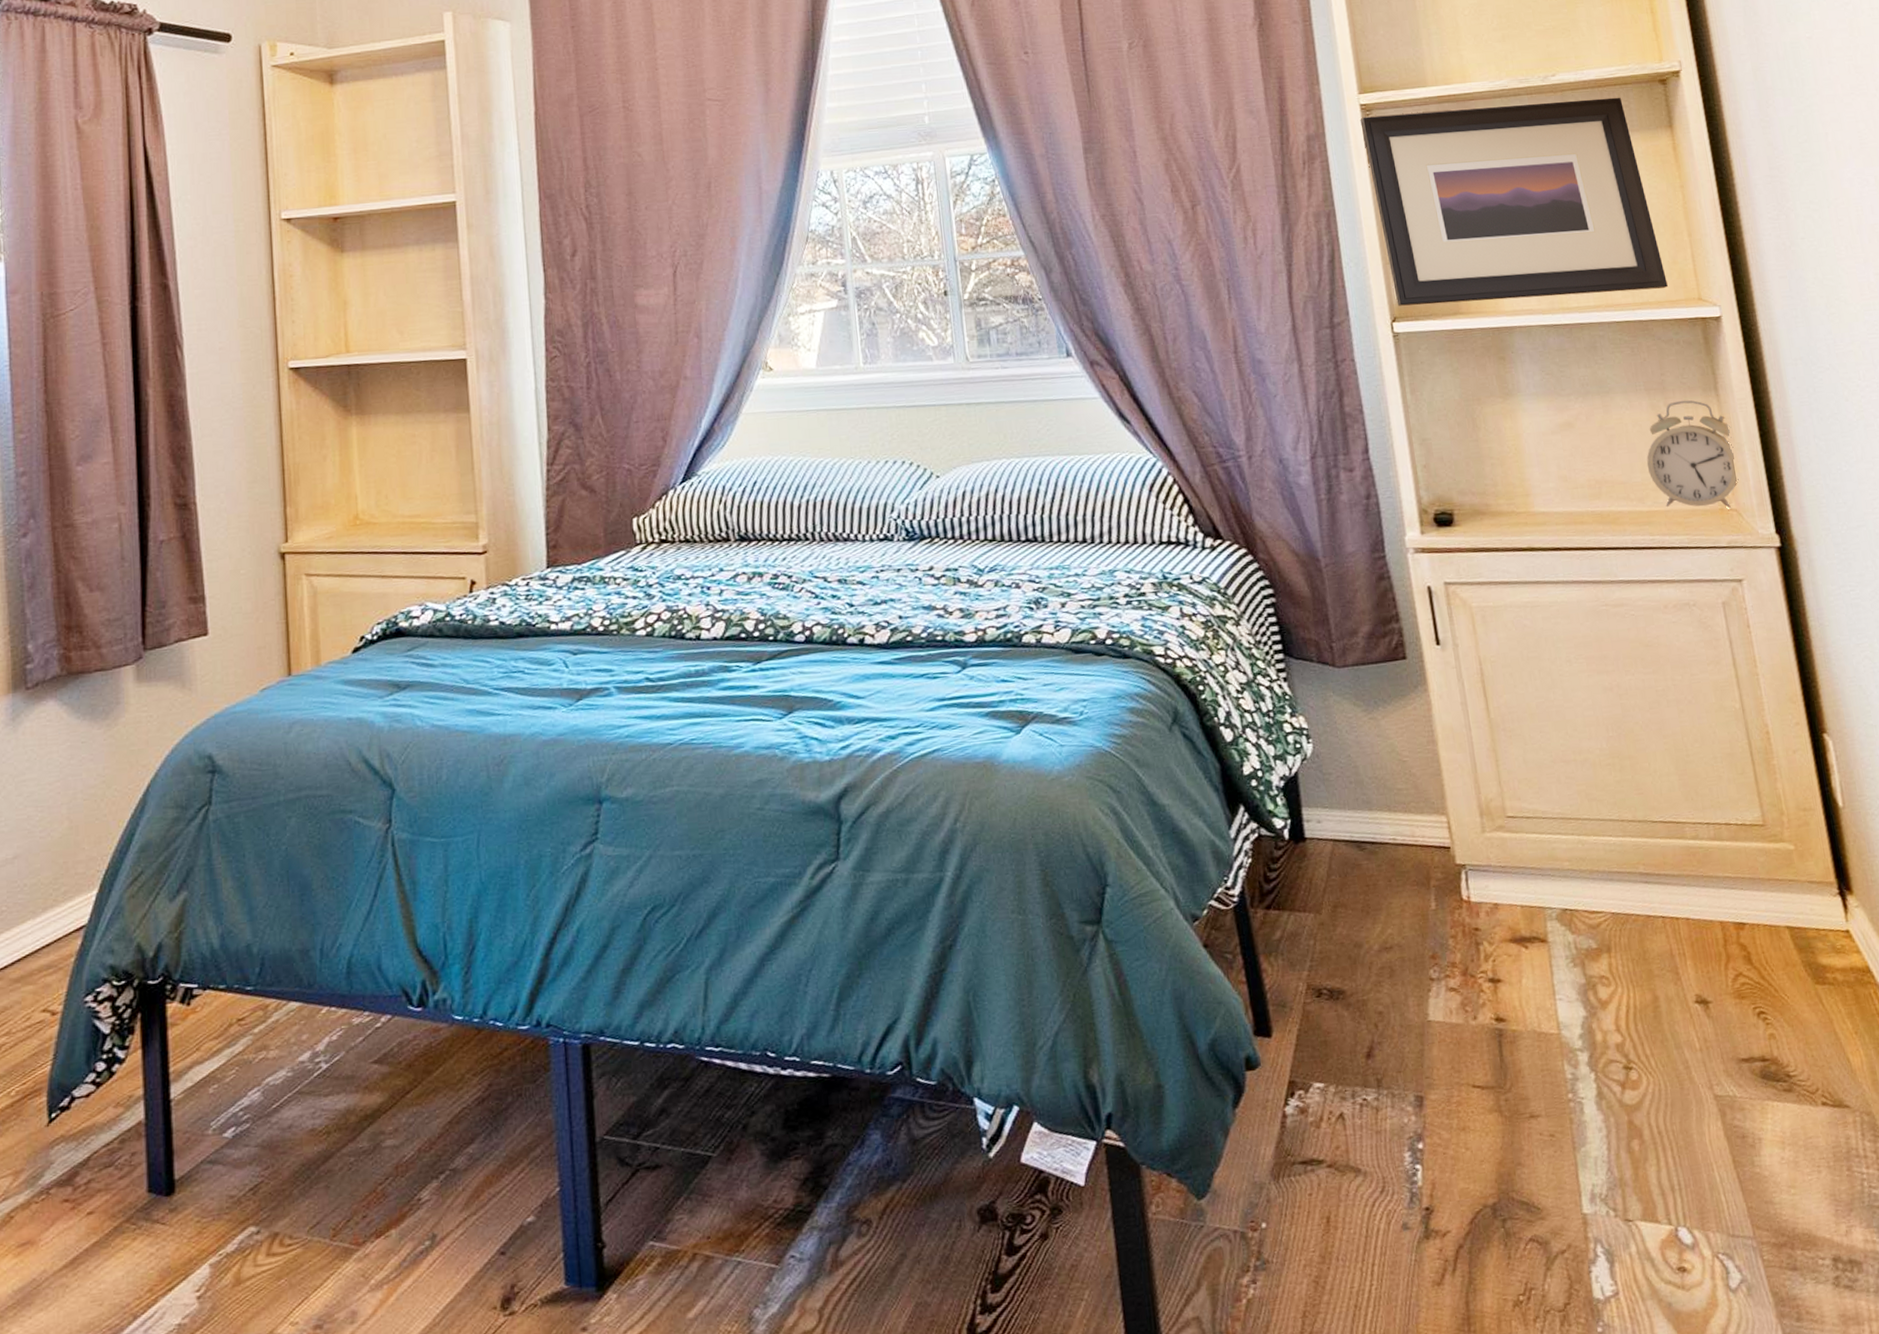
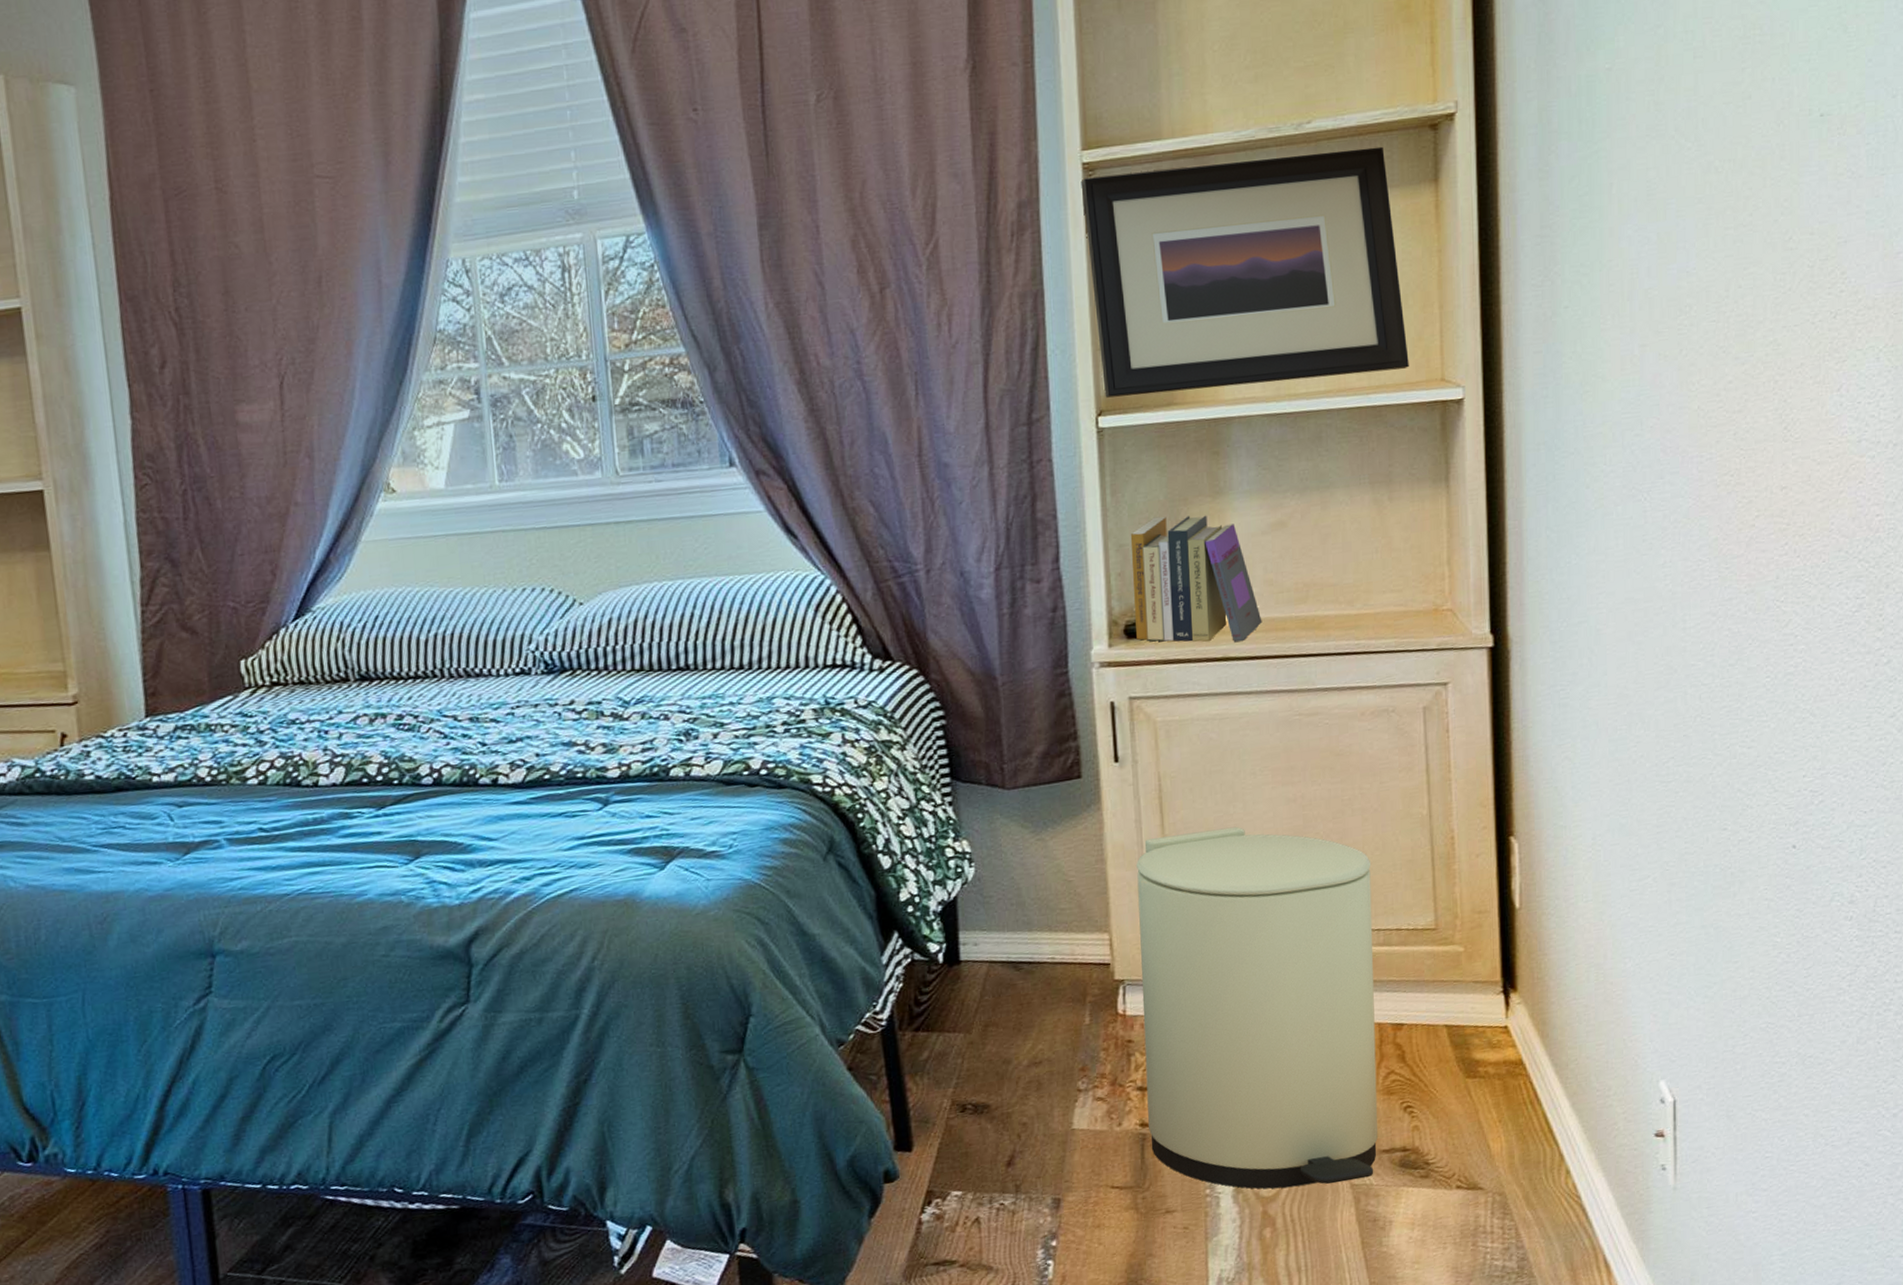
books: none [1431,414,1561,534] -> present [1130,515,1262,643]
pedal bin: none [1466,713,1736,1096] -> present [1136,826,1379,1189]
alarm clock: present [1646,400,1739,509] -> none [1361,492,1458,610]

